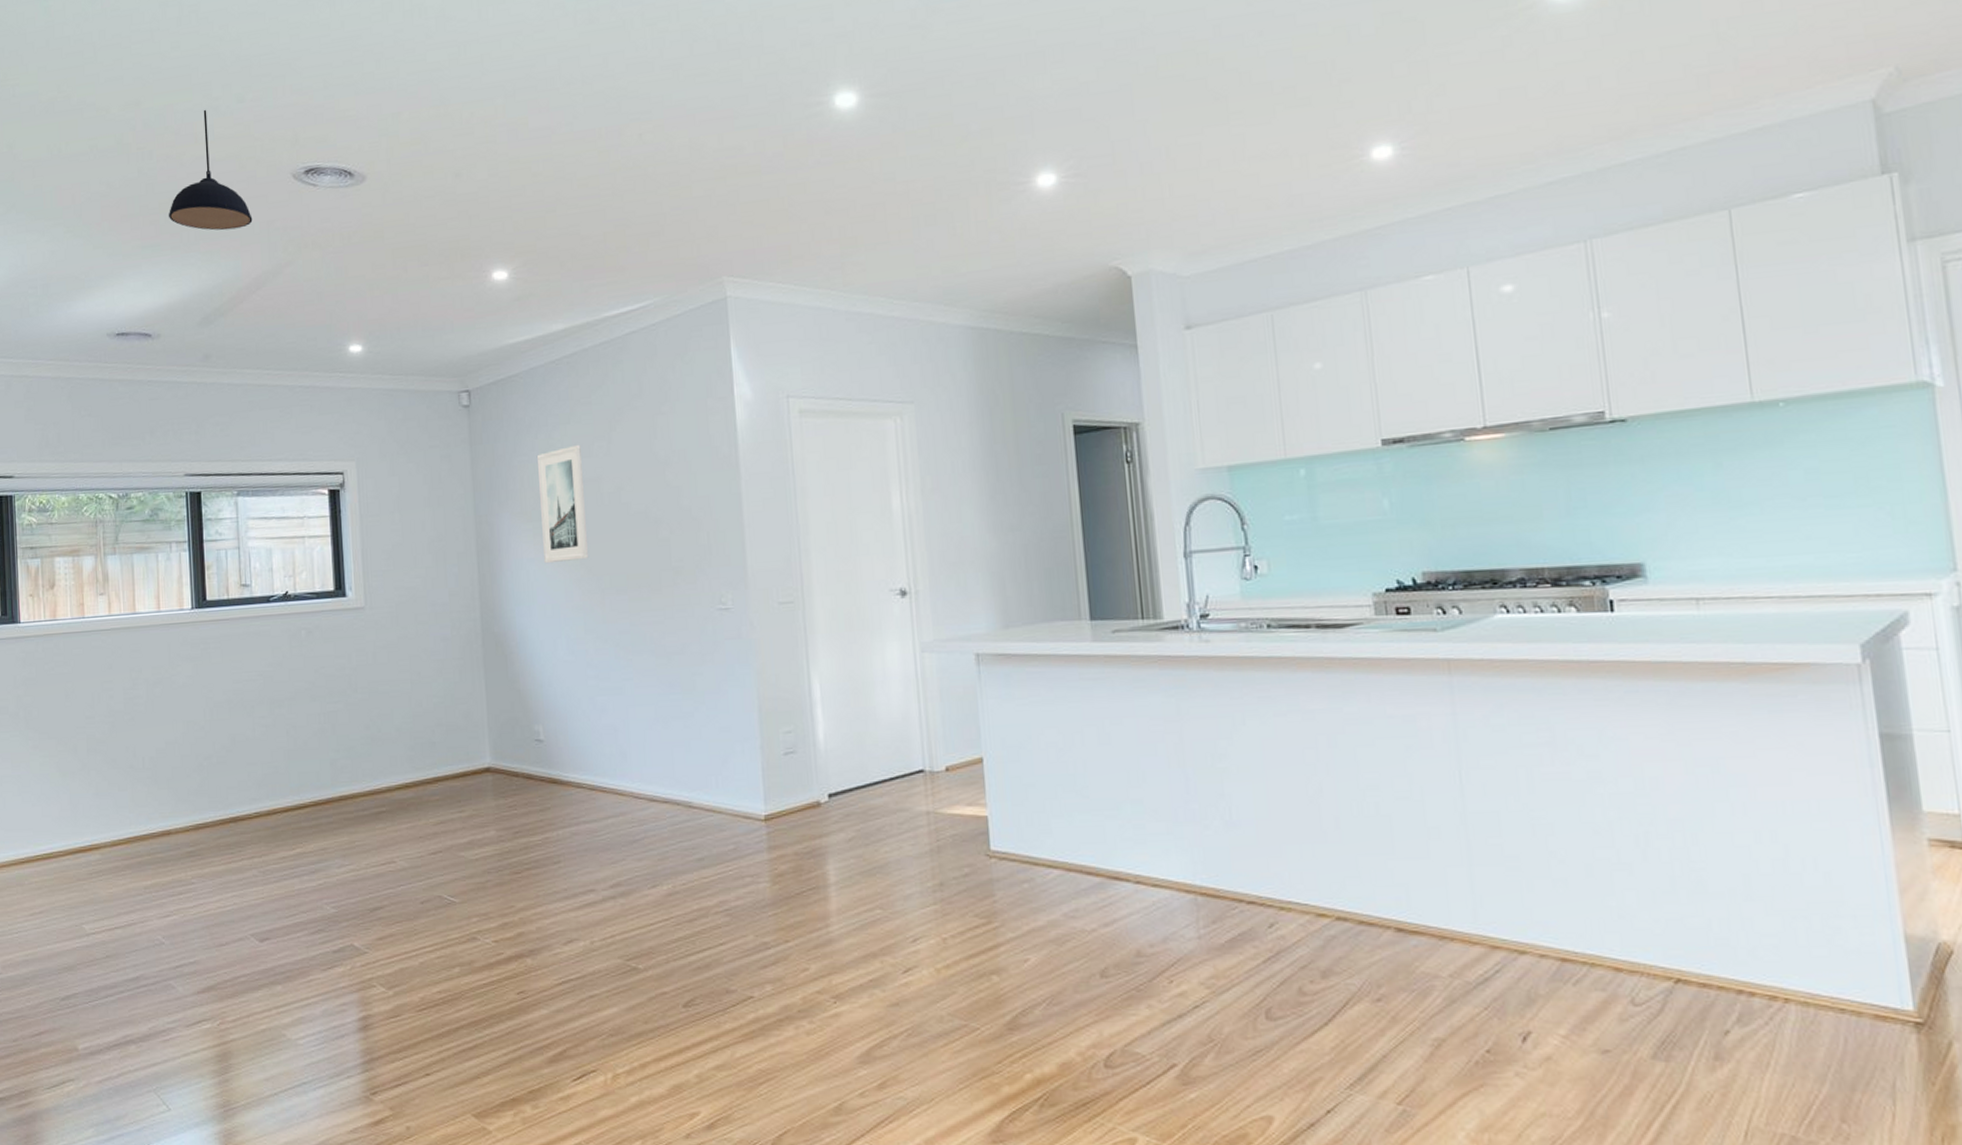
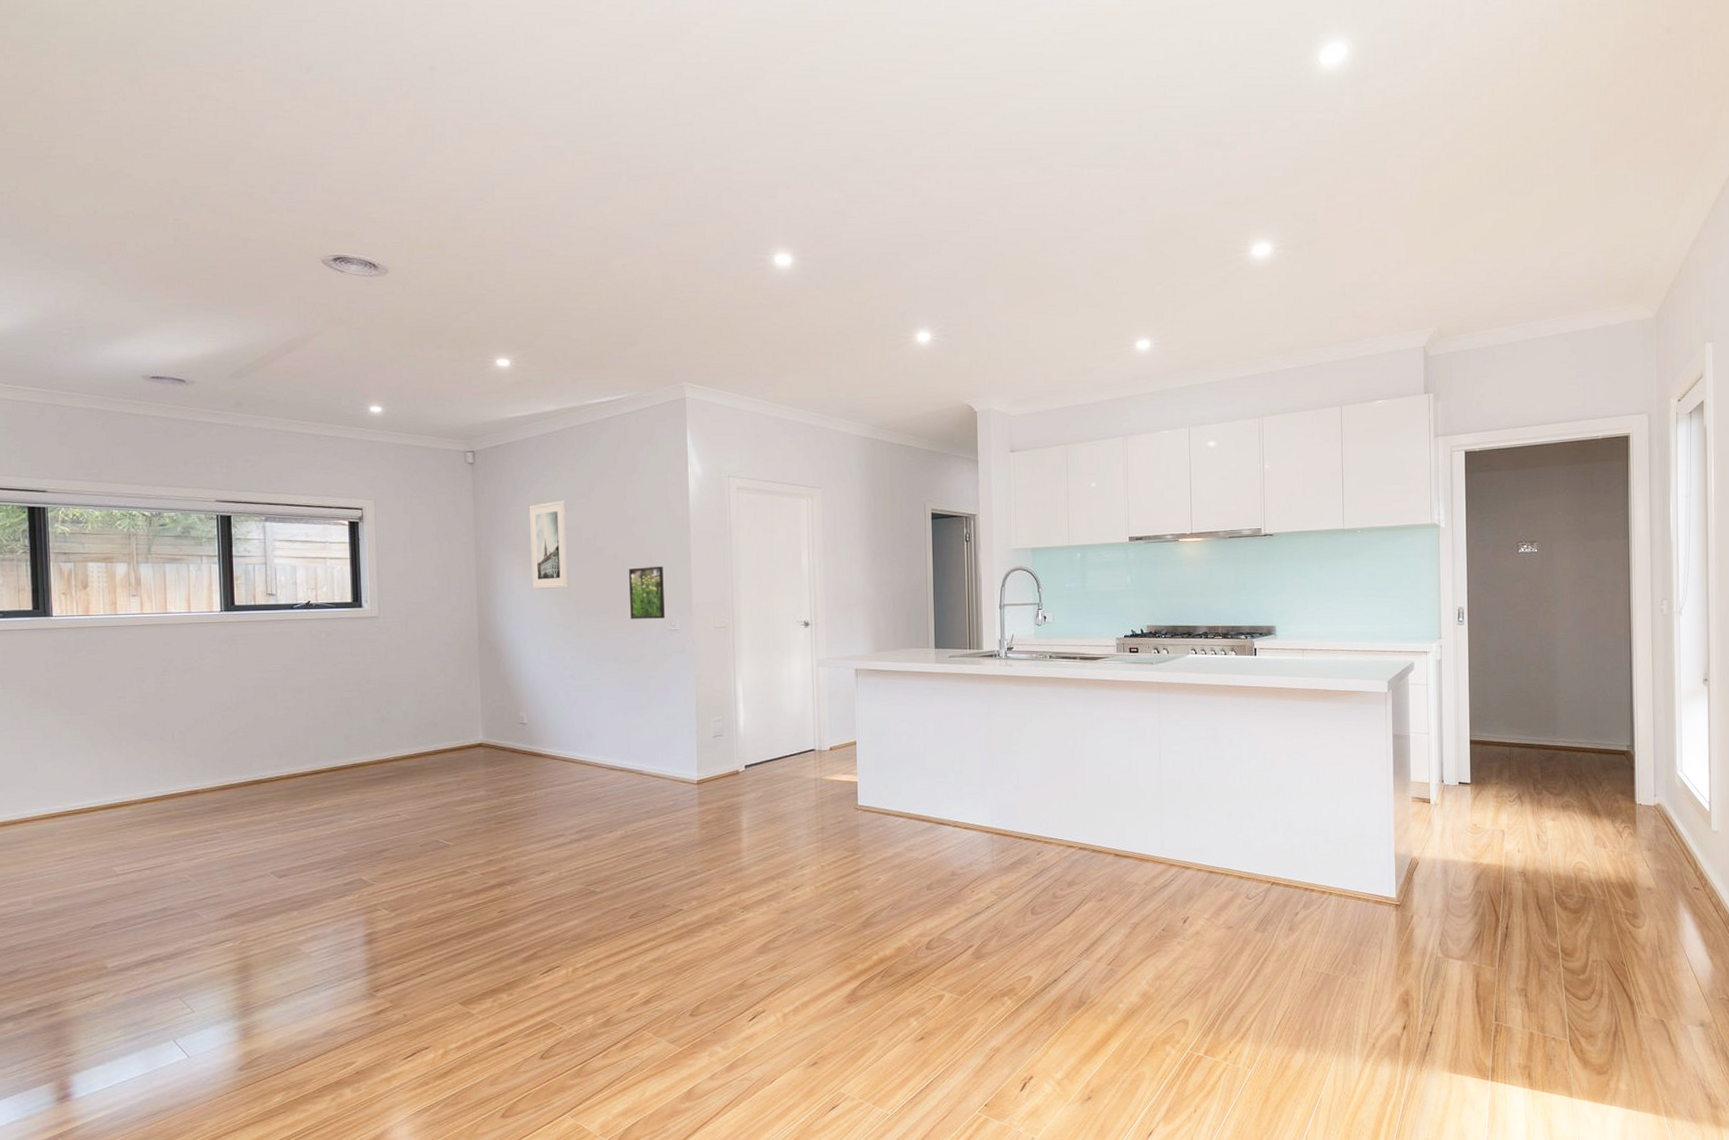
pendant light: present [168,109,253,231] -> none [203,194,284,300]
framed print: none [662,523,712,597] -> present [628,565,665,619]

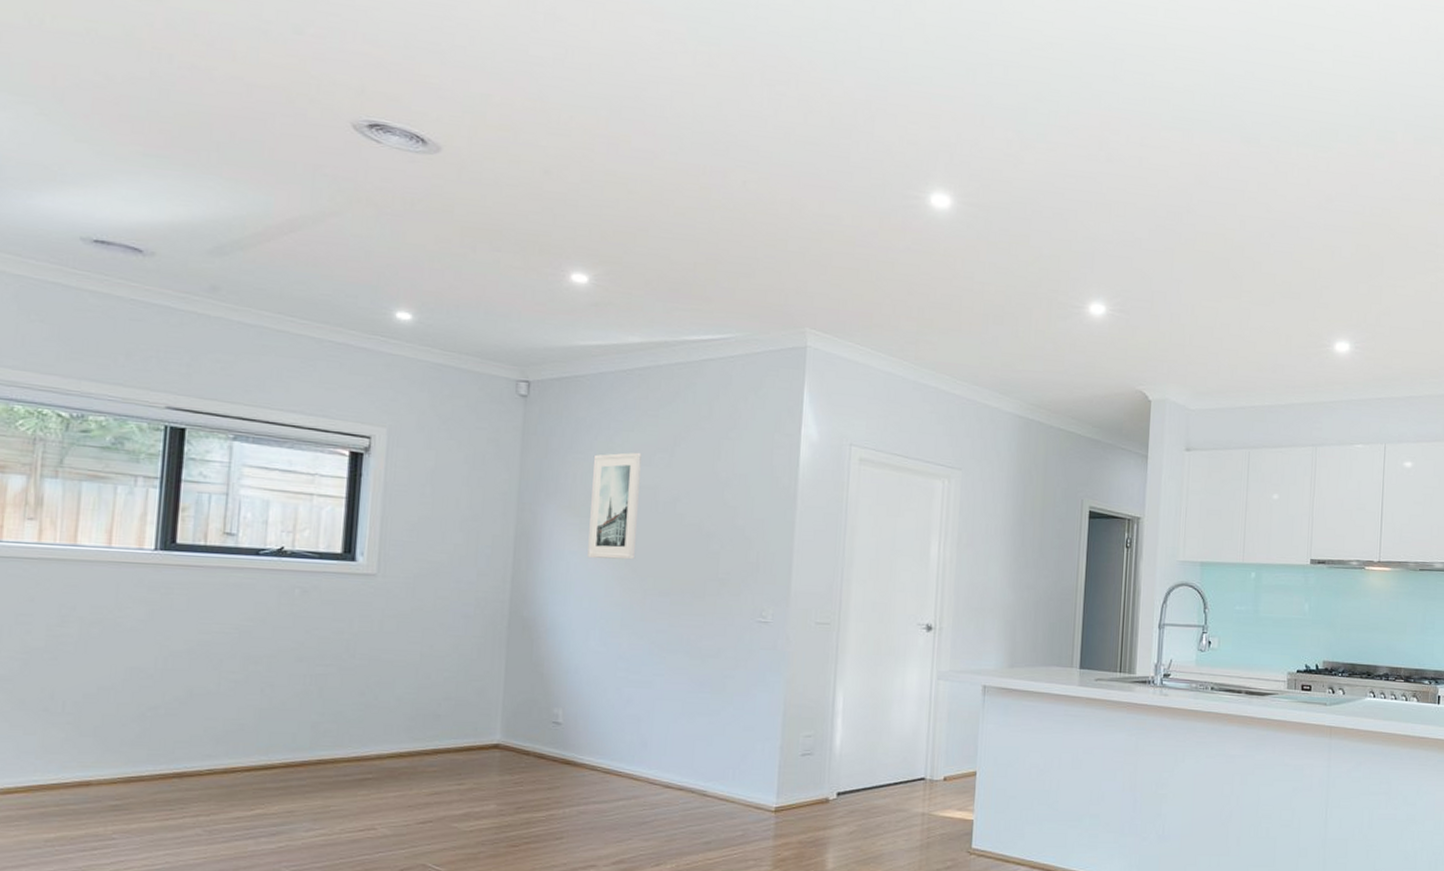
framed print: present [628,565,665,619] -> none [711,542,758,607]

